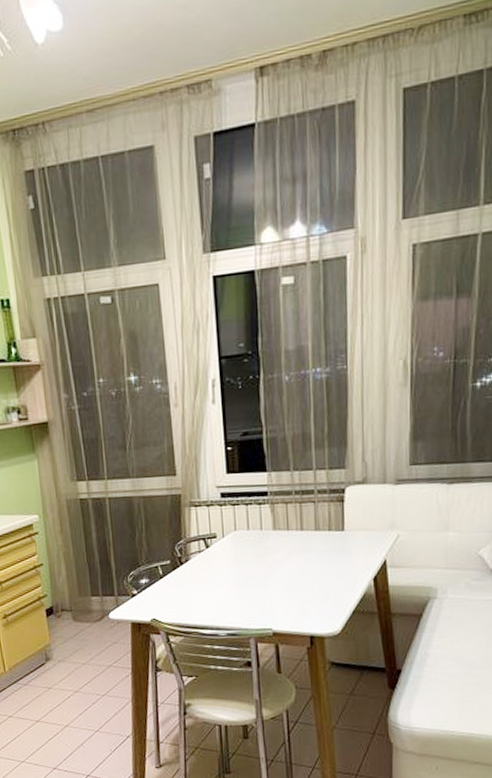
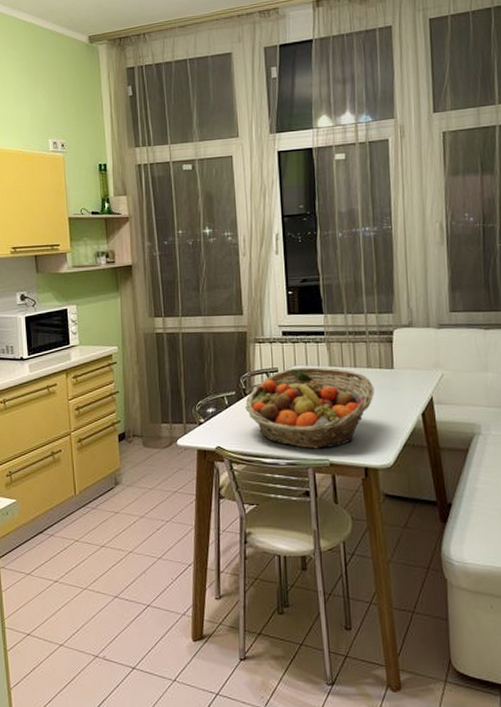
fruit basket: none [181,531,322,619] -> present [245,367,374,449]

